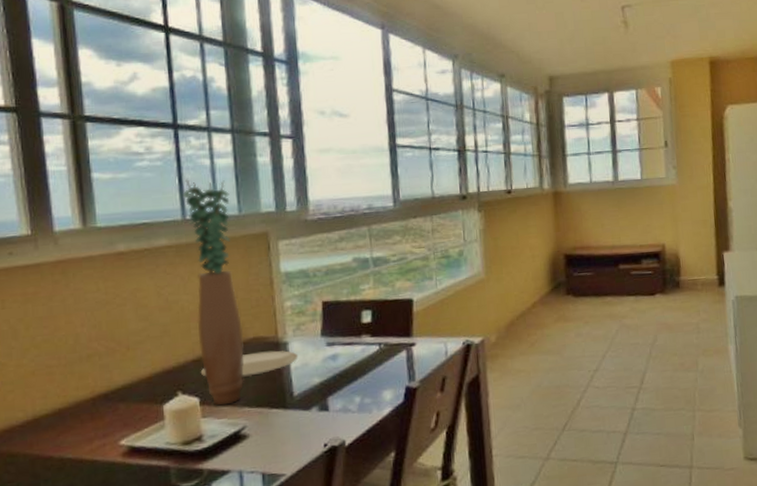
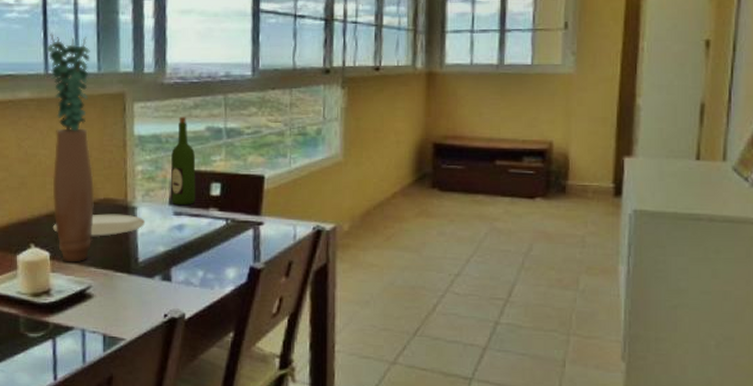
wine bottle: none [320,250,348,336] -> present [171,117,196,206]

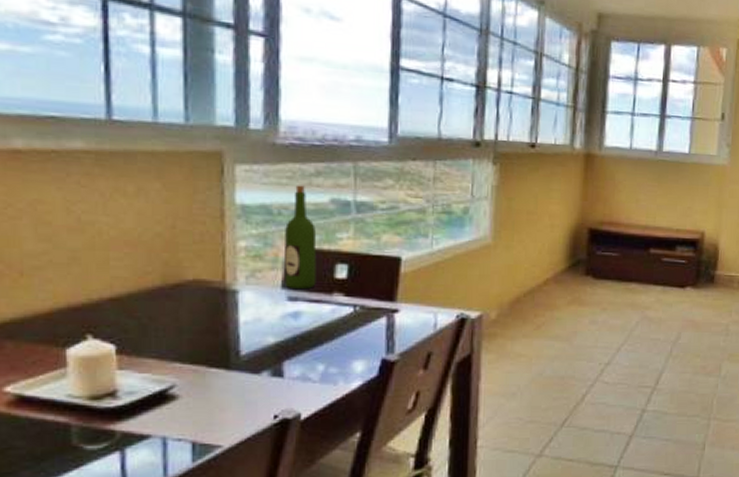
vase: present [46,32,94,263] -> none [109,66,179,357]
plate: present [52,214,146,238] -> none [119,298,250,328]

